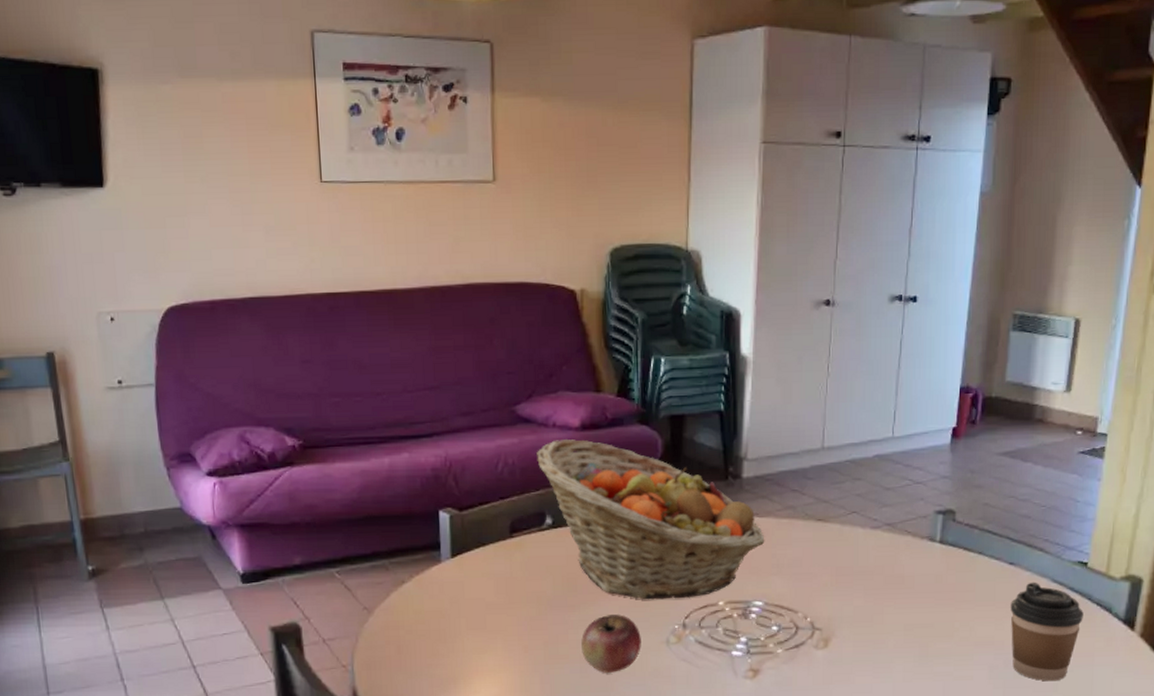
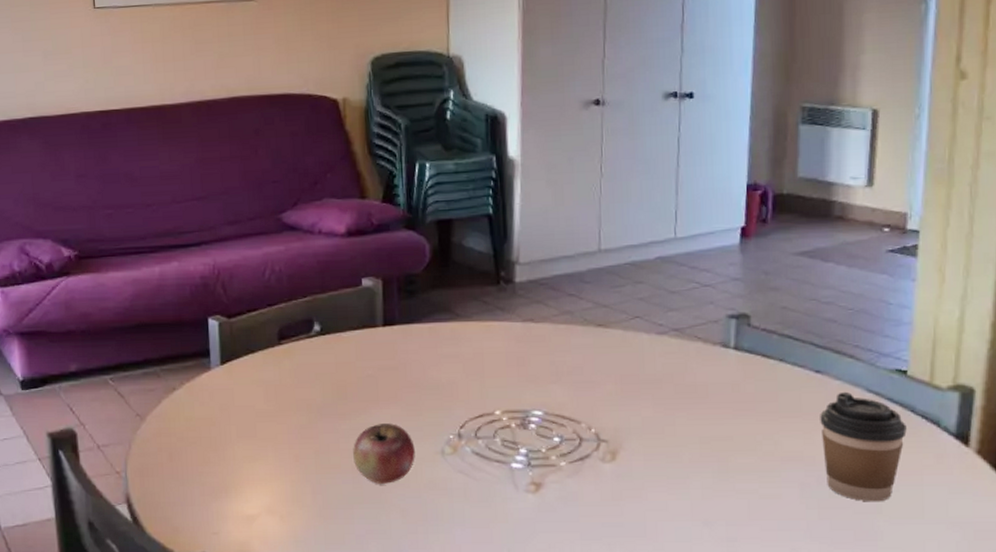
fruit basket: present [535,439,765,600] -> none [302,246,542,409]

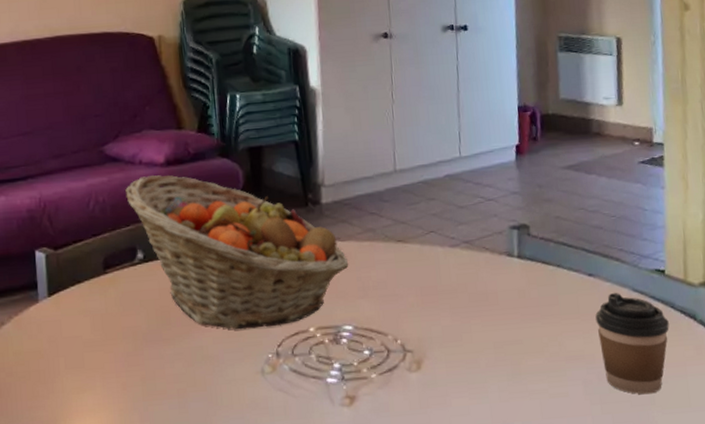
fruit basket: none [302,246,542,409] -> present [124,175,349,330]
apple: present [353,423,415,484] -> none [178,346,237,407]

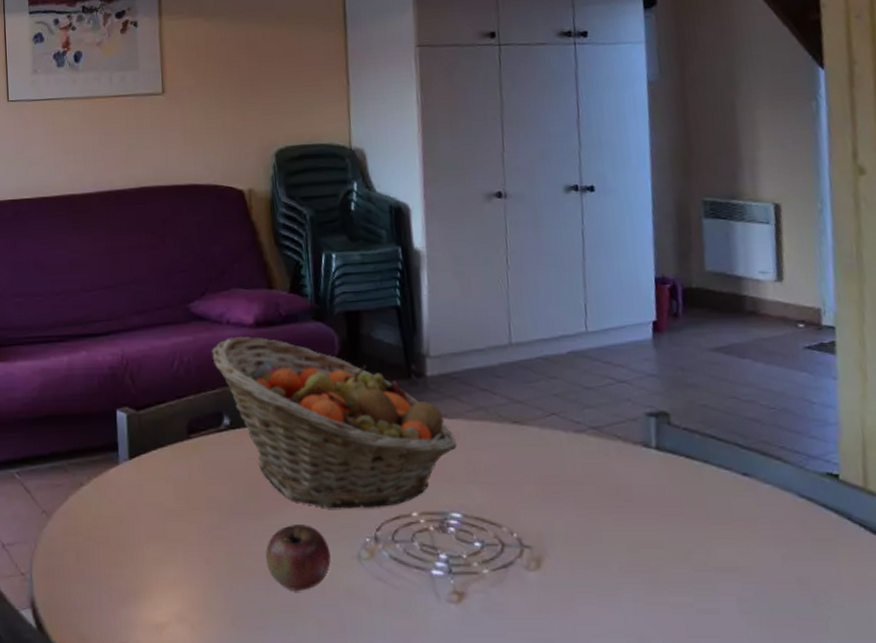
apple: none [178,346,237,407] -> present [266,524,331,590]
coffee cup: present [595,292,670,395] -> none [752,496,846,619]

